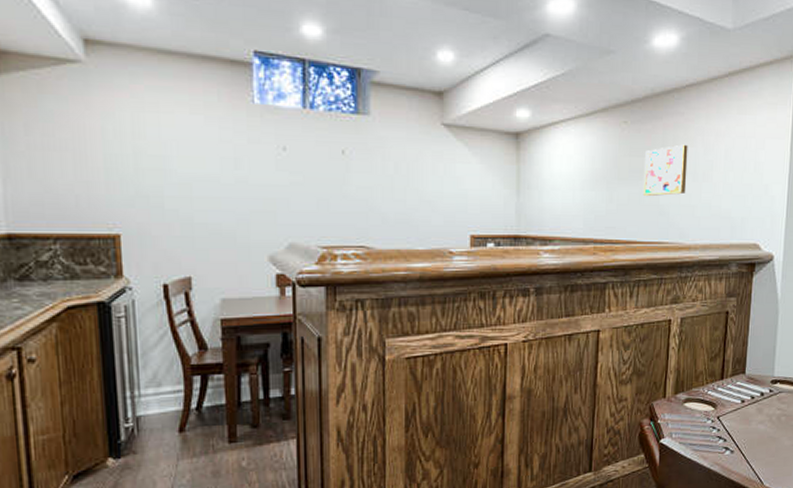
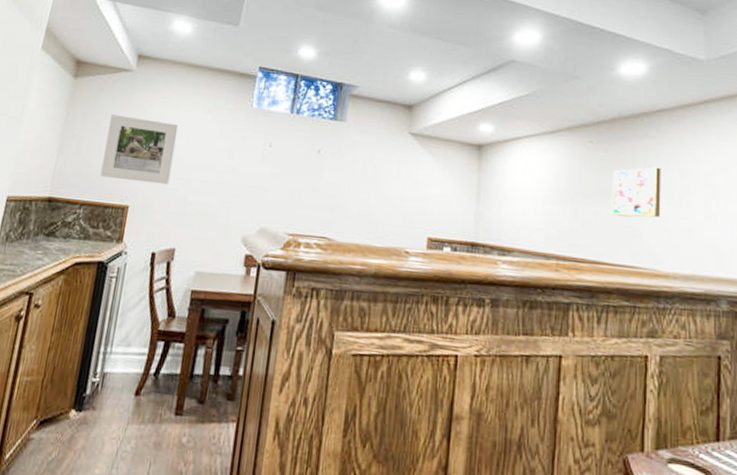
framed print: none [66,122,166,206] -> present [100,114,179,185]

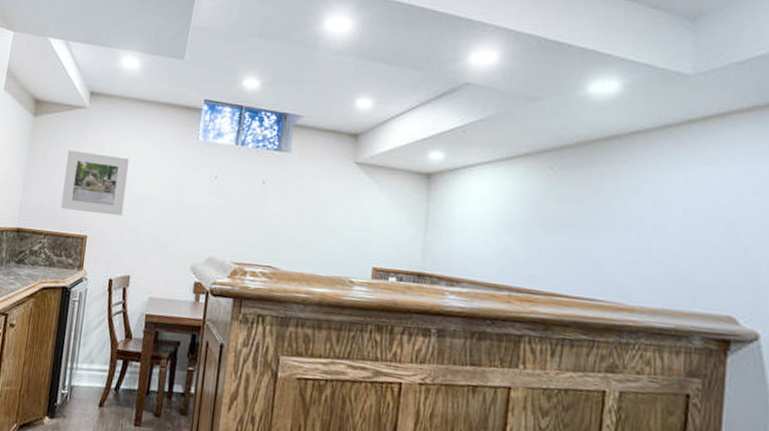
wall art: present [611,167,661,218] -> none [571,194,632,249]

